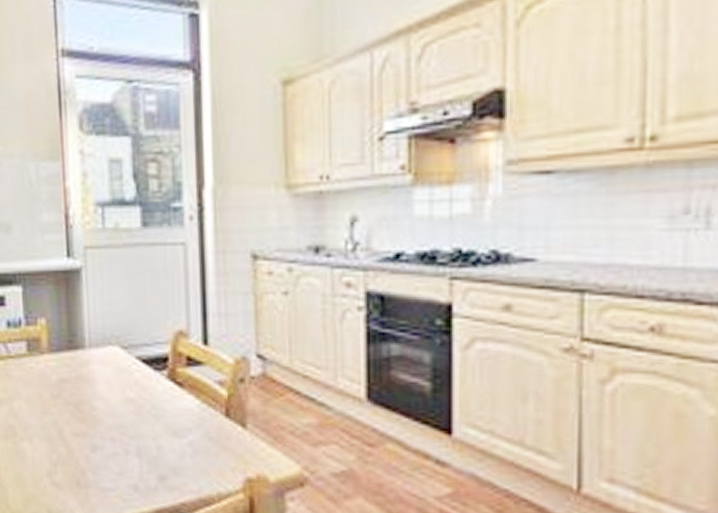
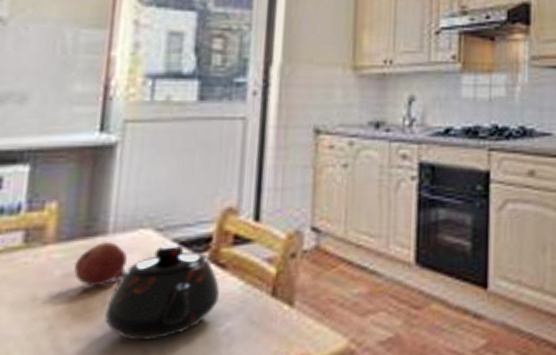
fruit: none [65,354,103,393] -> present [74,241,127,287]
teapot: none [93,359,180,443] -> present [105,242,220,342]

